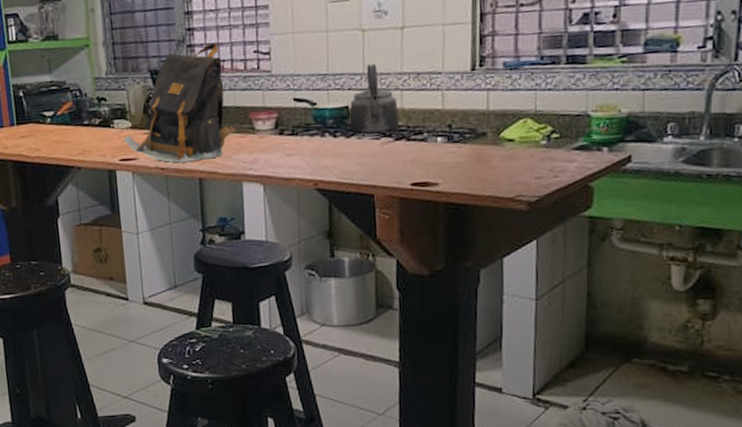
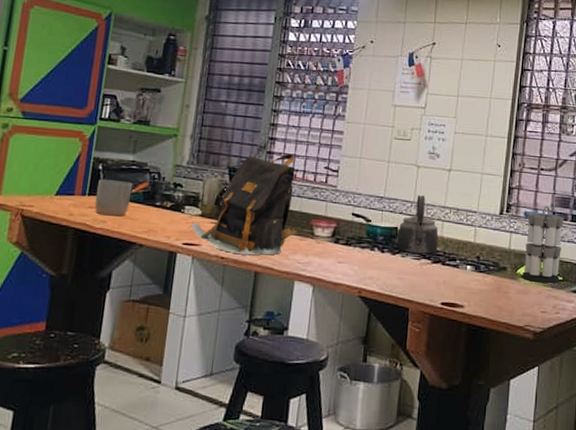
mug: none [23,104,59,144] -> present [94,178,133,217]
spice rack: none [507,50,557,145] -> present [522,206,564,284]

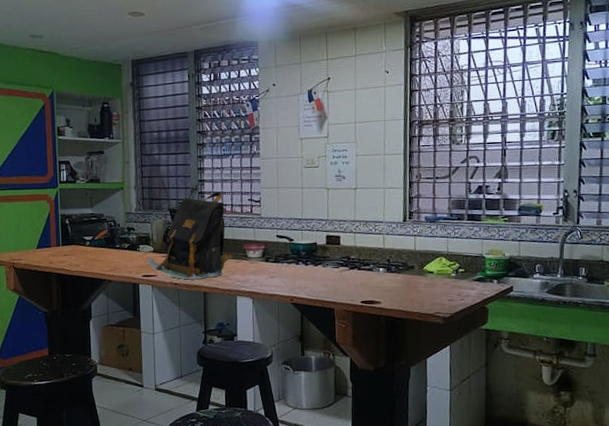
mug: present [94,178,133,217] -> none [67,230,96,261]
kettle: present [396,194,438,255] -> none [317,213,353,264]
spice rack: present [522,206,564,284] -> none [428,209,462,276]

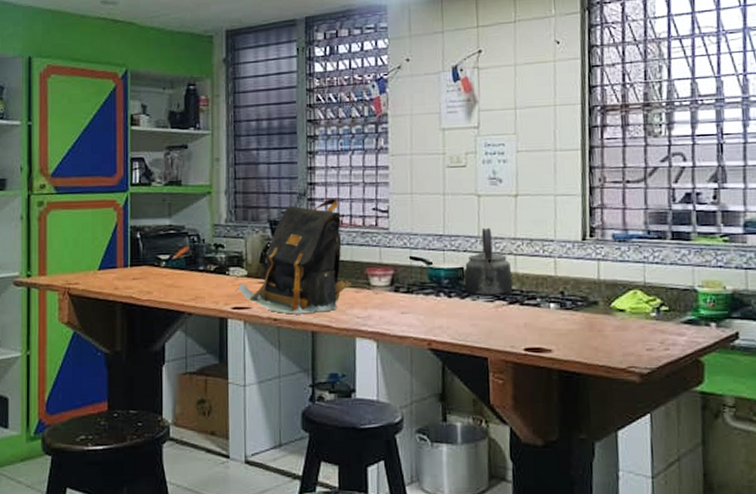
kettle: none [317,213,353,264] -> present [464,227,513,297]

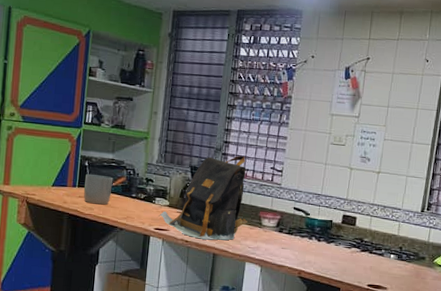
mug: none [137,247,174,286] -> present [83,173,113,205]
kettle: present [464,227,513,297] -> none [331,193,367,245]

